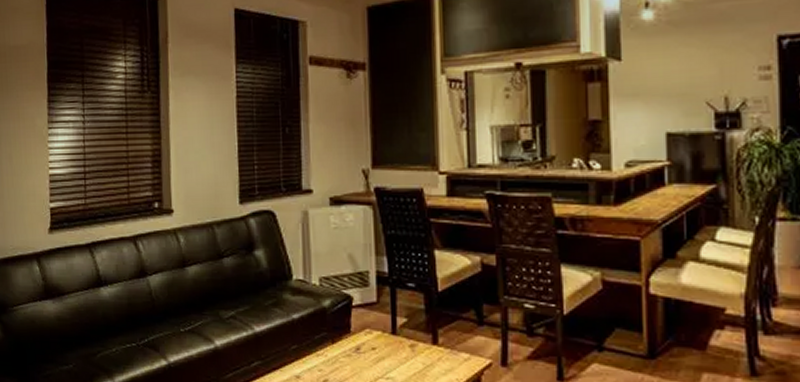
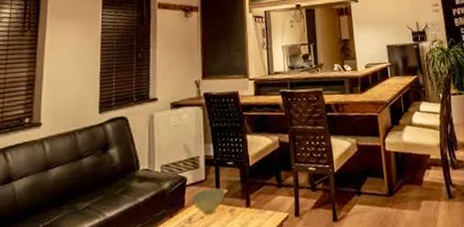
bowl: none [359,314,405,347] -> present [192,188,226,215]

